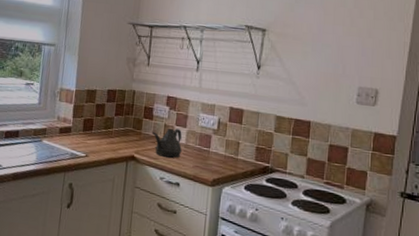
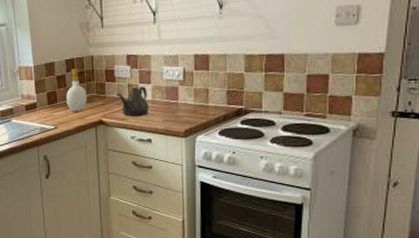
soap bottle: none [102,100,123,143] -> present [66,68,87,112]

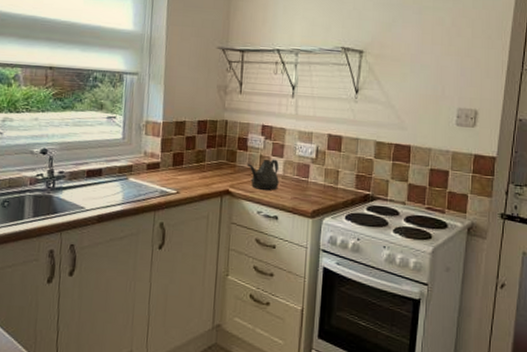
soap bottle: present [66,68,87,112] -> none [193,131,216,178]

